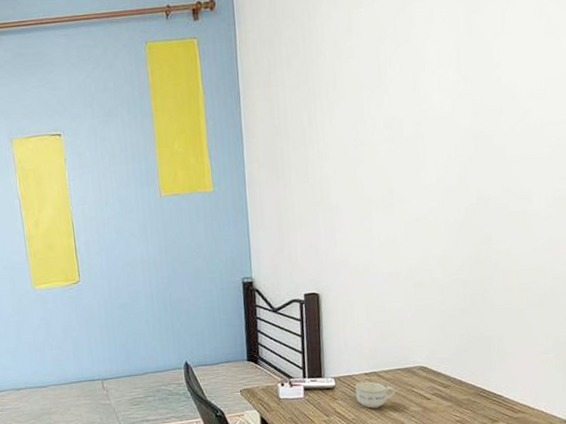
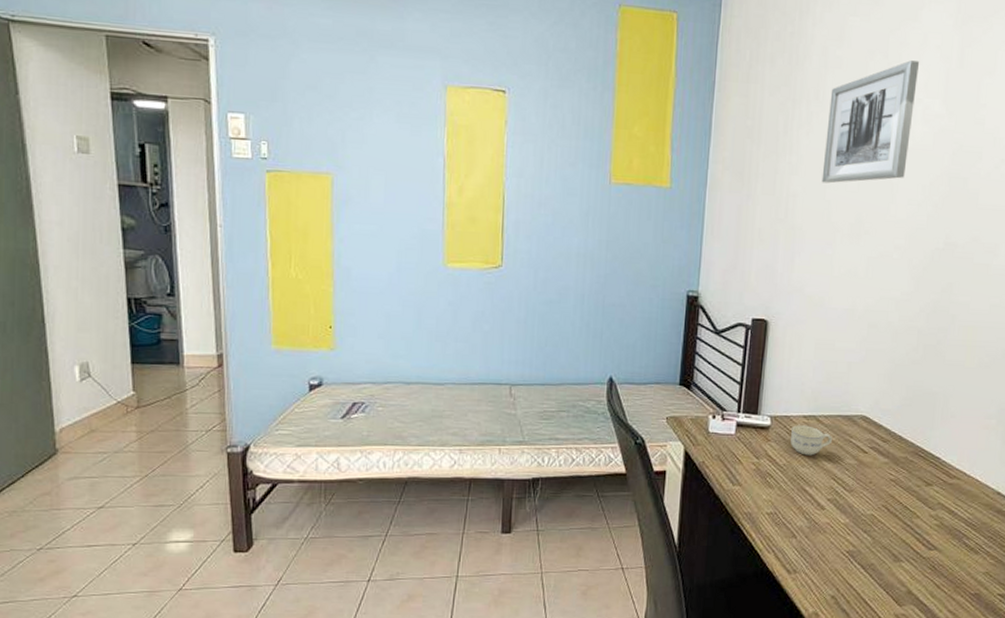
wall art: none [347,37,430,164] -> present [821,60,920,184]

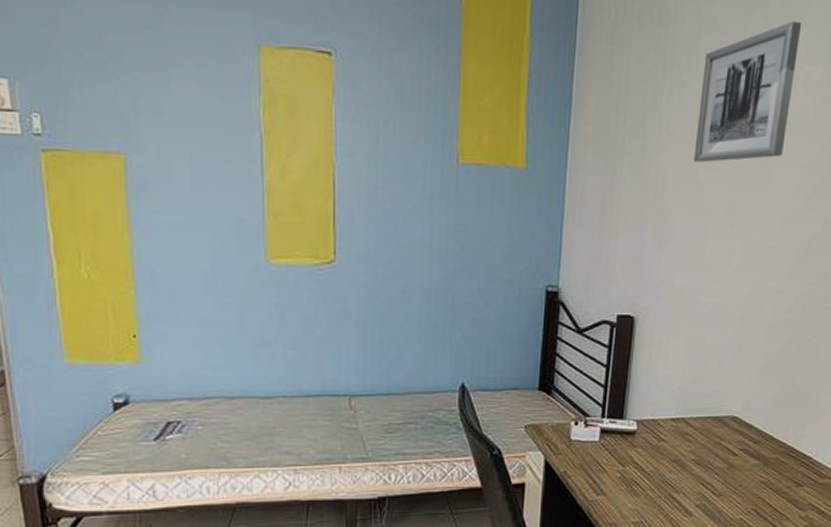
cup: present [791,425,832,456] -> none [658,429,701,461]

